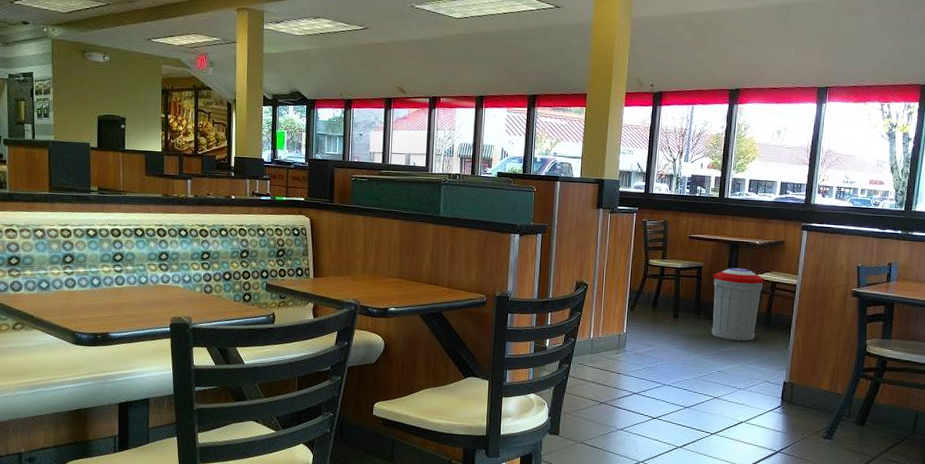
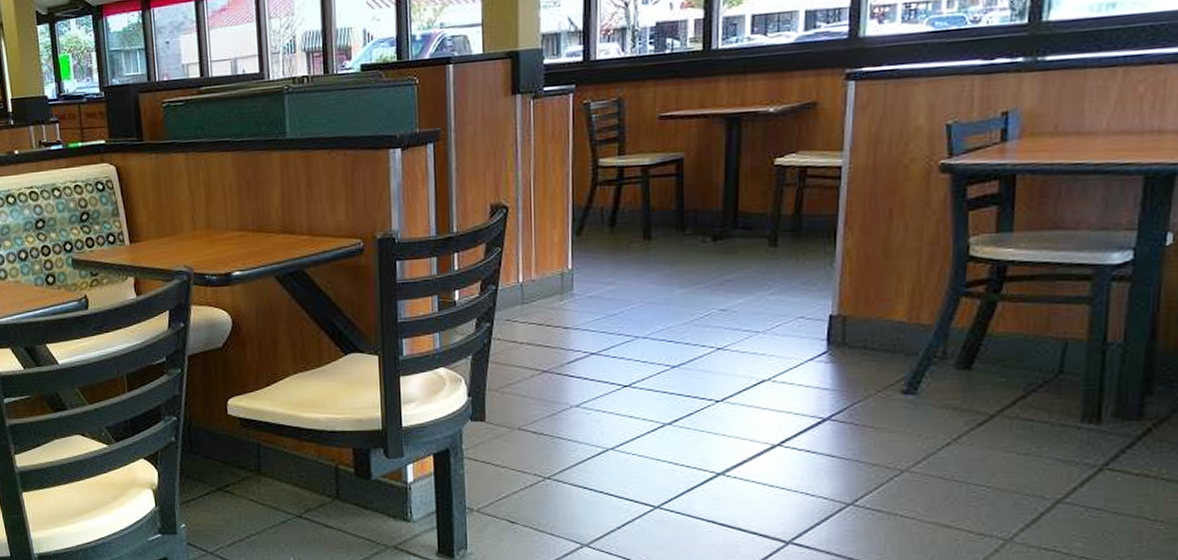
trash can: present [711,267,765,341] -> none [702,152,788,263]

